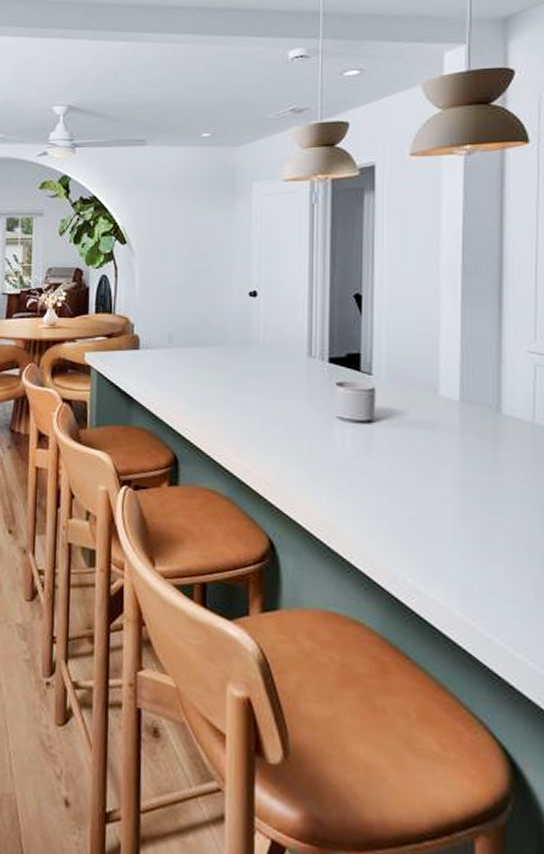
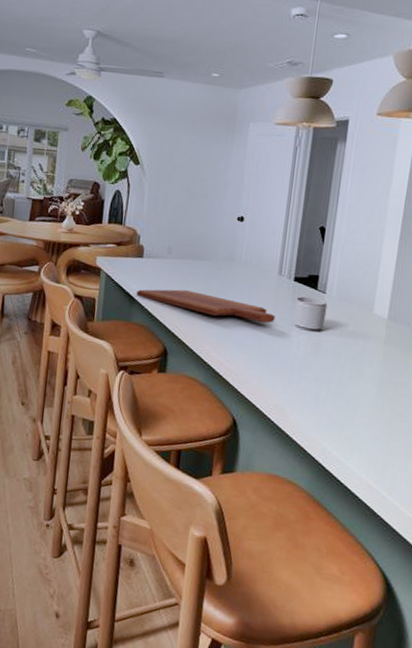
cutting board: none [135,384,310,417] -> present [137,289,275,323]

